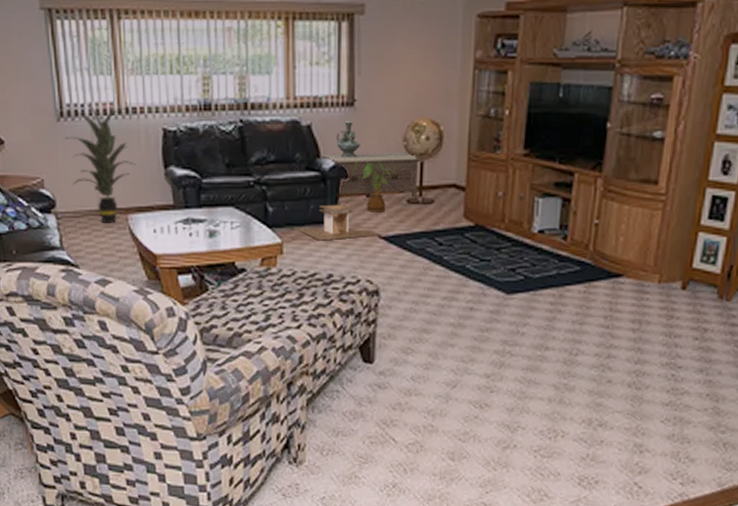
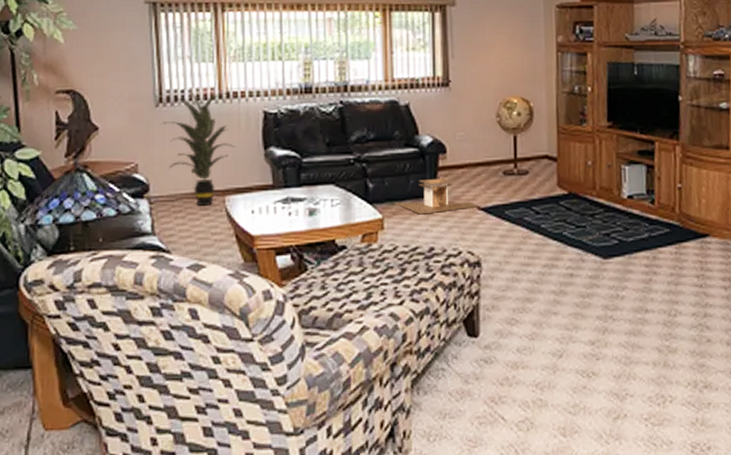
bench: present [319,152,421,199] -> none [417,127,514,172]
decorative urn: present [336,120,360,158] -> none [433,99,456,135]
house plant: present [353,161,396,212] -> none [450,136,491,185]

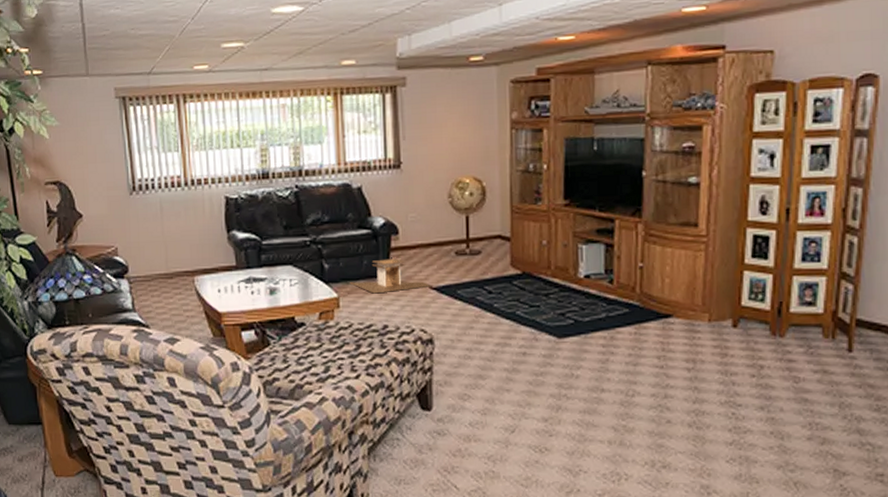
indoor plant: present [161,88,235,207] -> none [135,177,201,286]

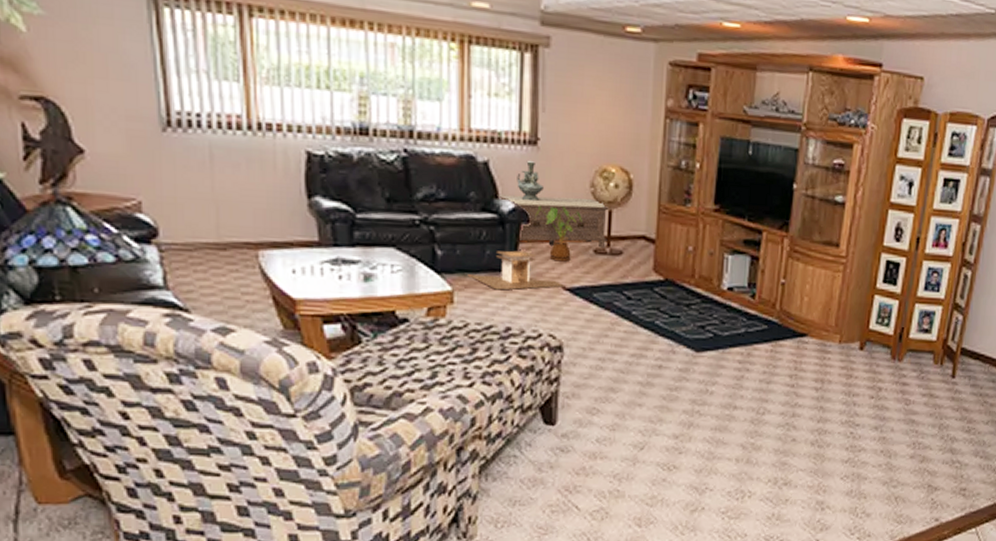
bench: none [370,207,467,253] -> present [497,195,609,248]
decorative urn: none [385,181,408,216] -> present [517,160,544,202]
house plant: none [402,217,443,265] -> present [535,205,582,262]

